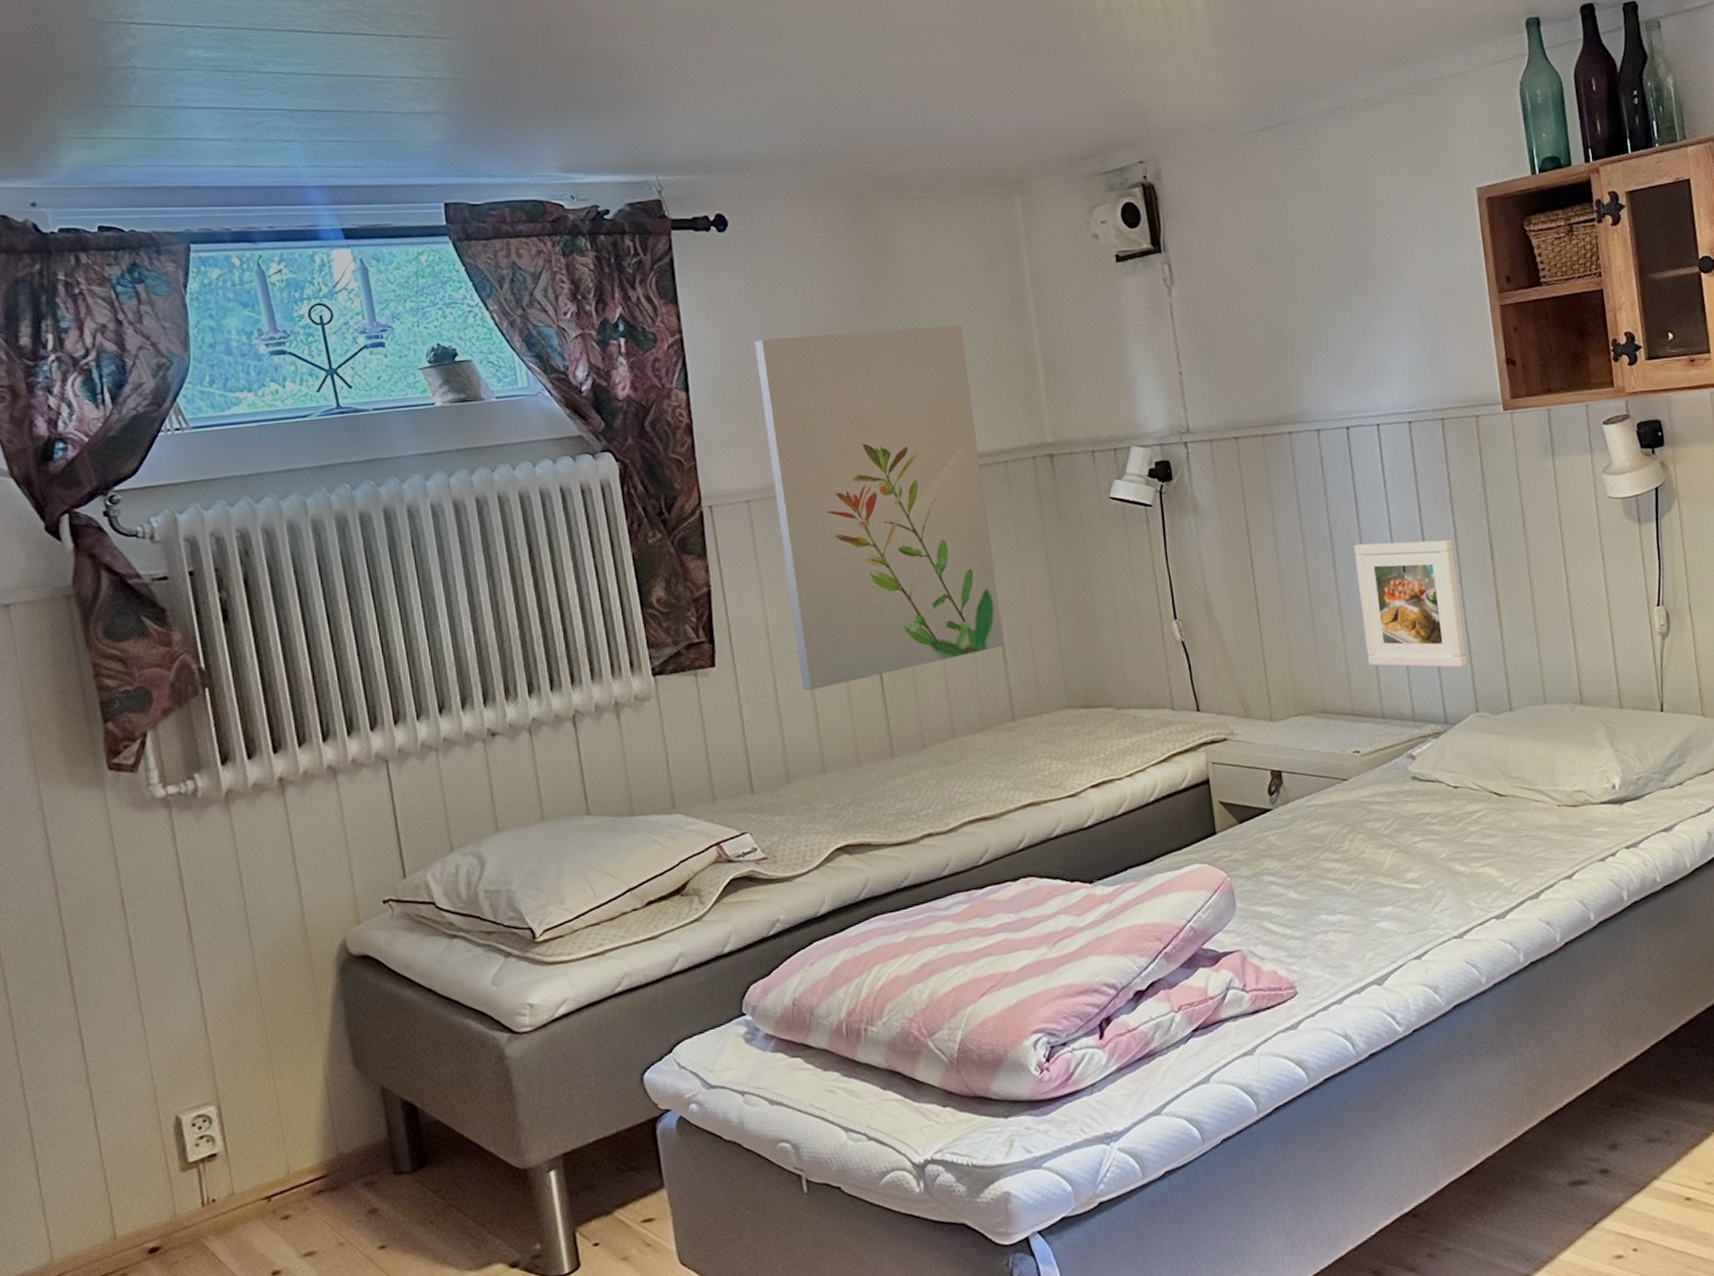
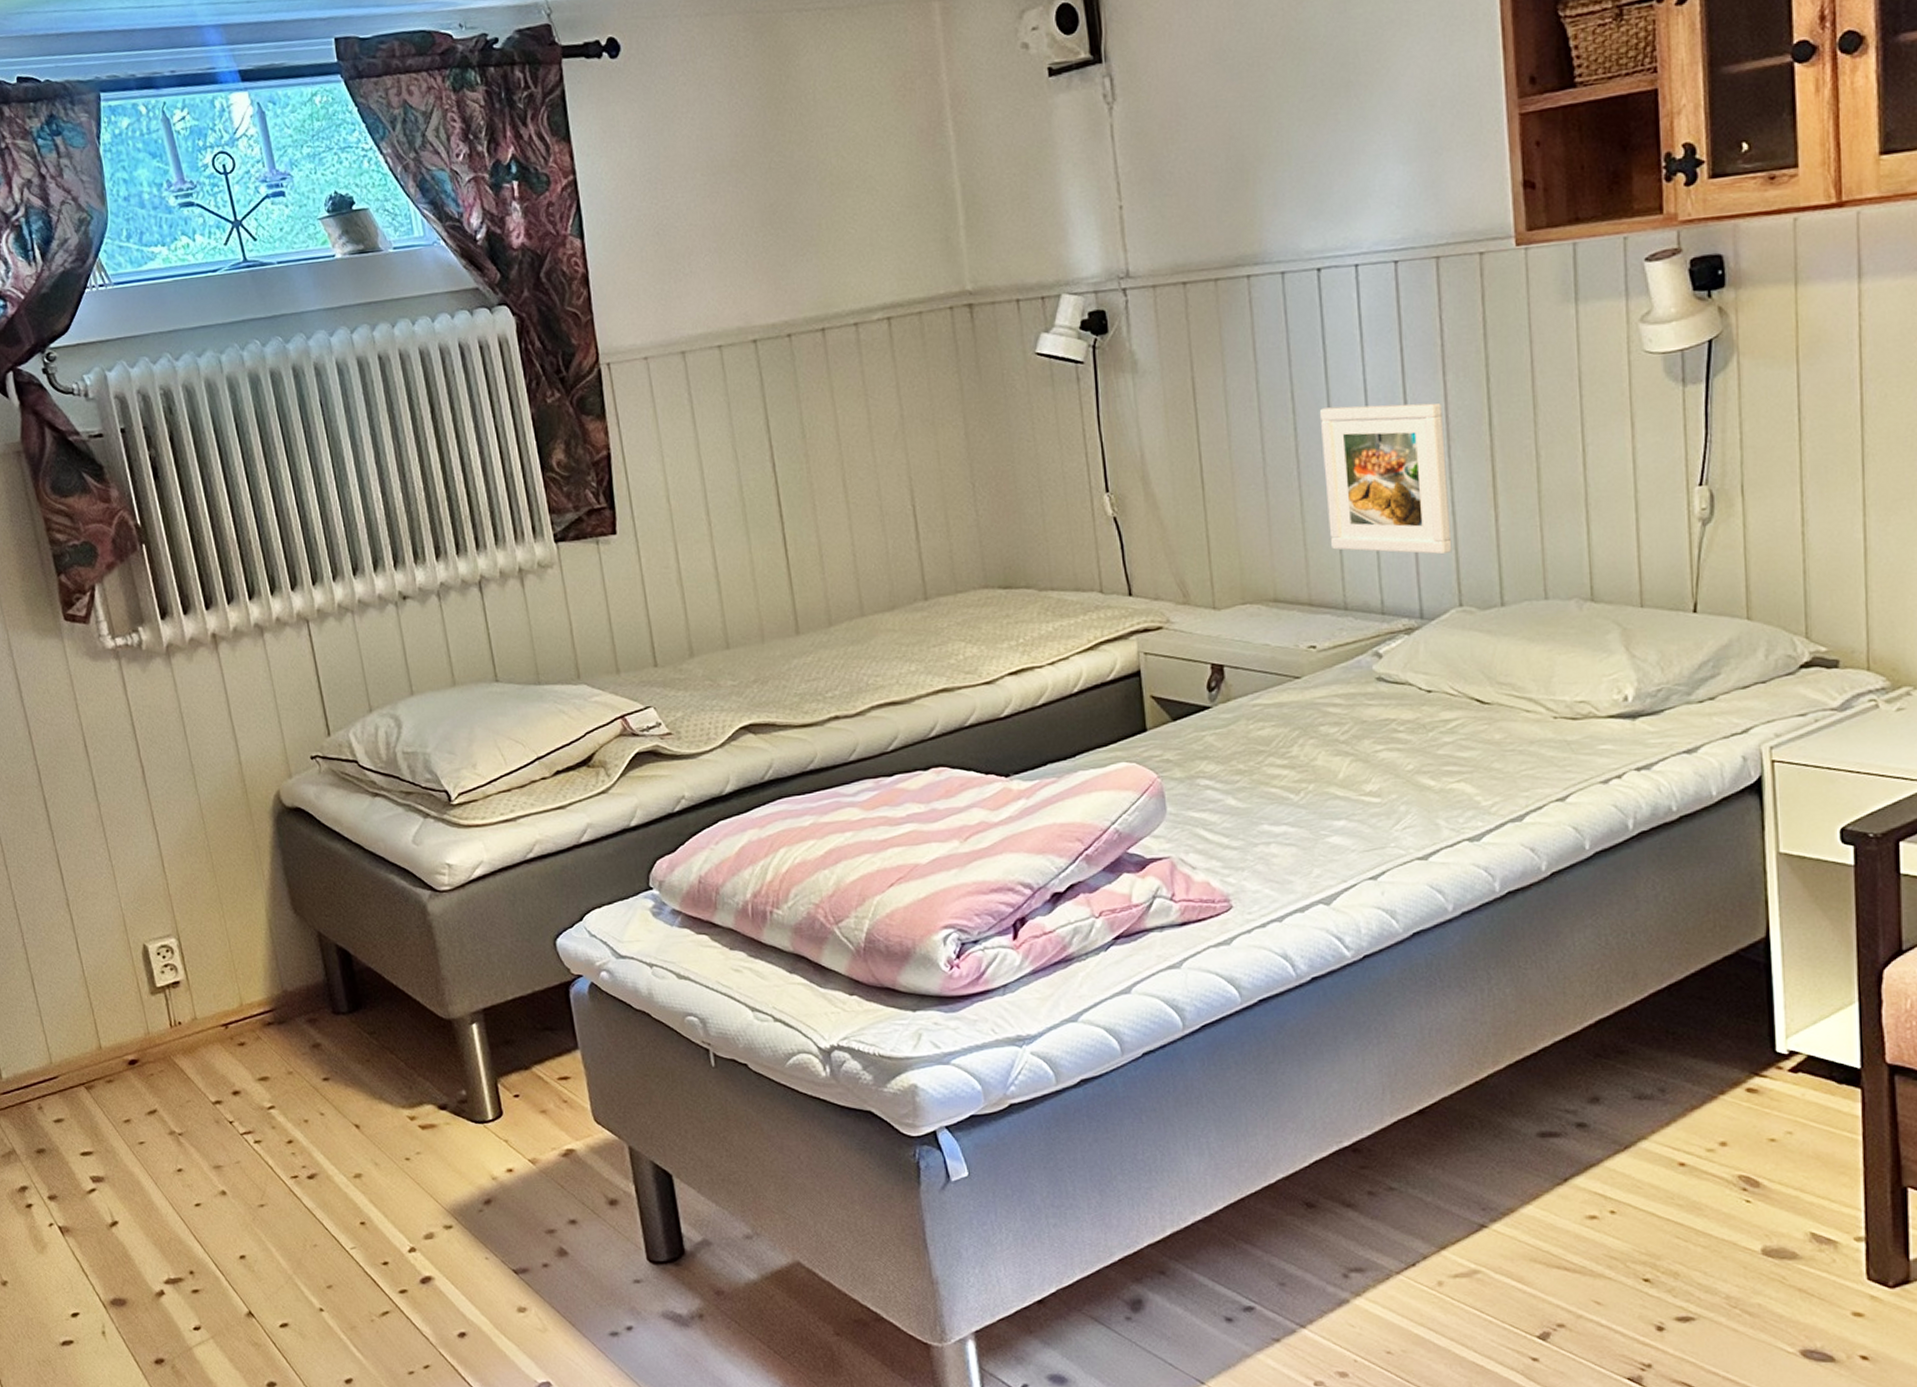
wall art: present [754,325,1005,691] -> none [649,157,917,562]

